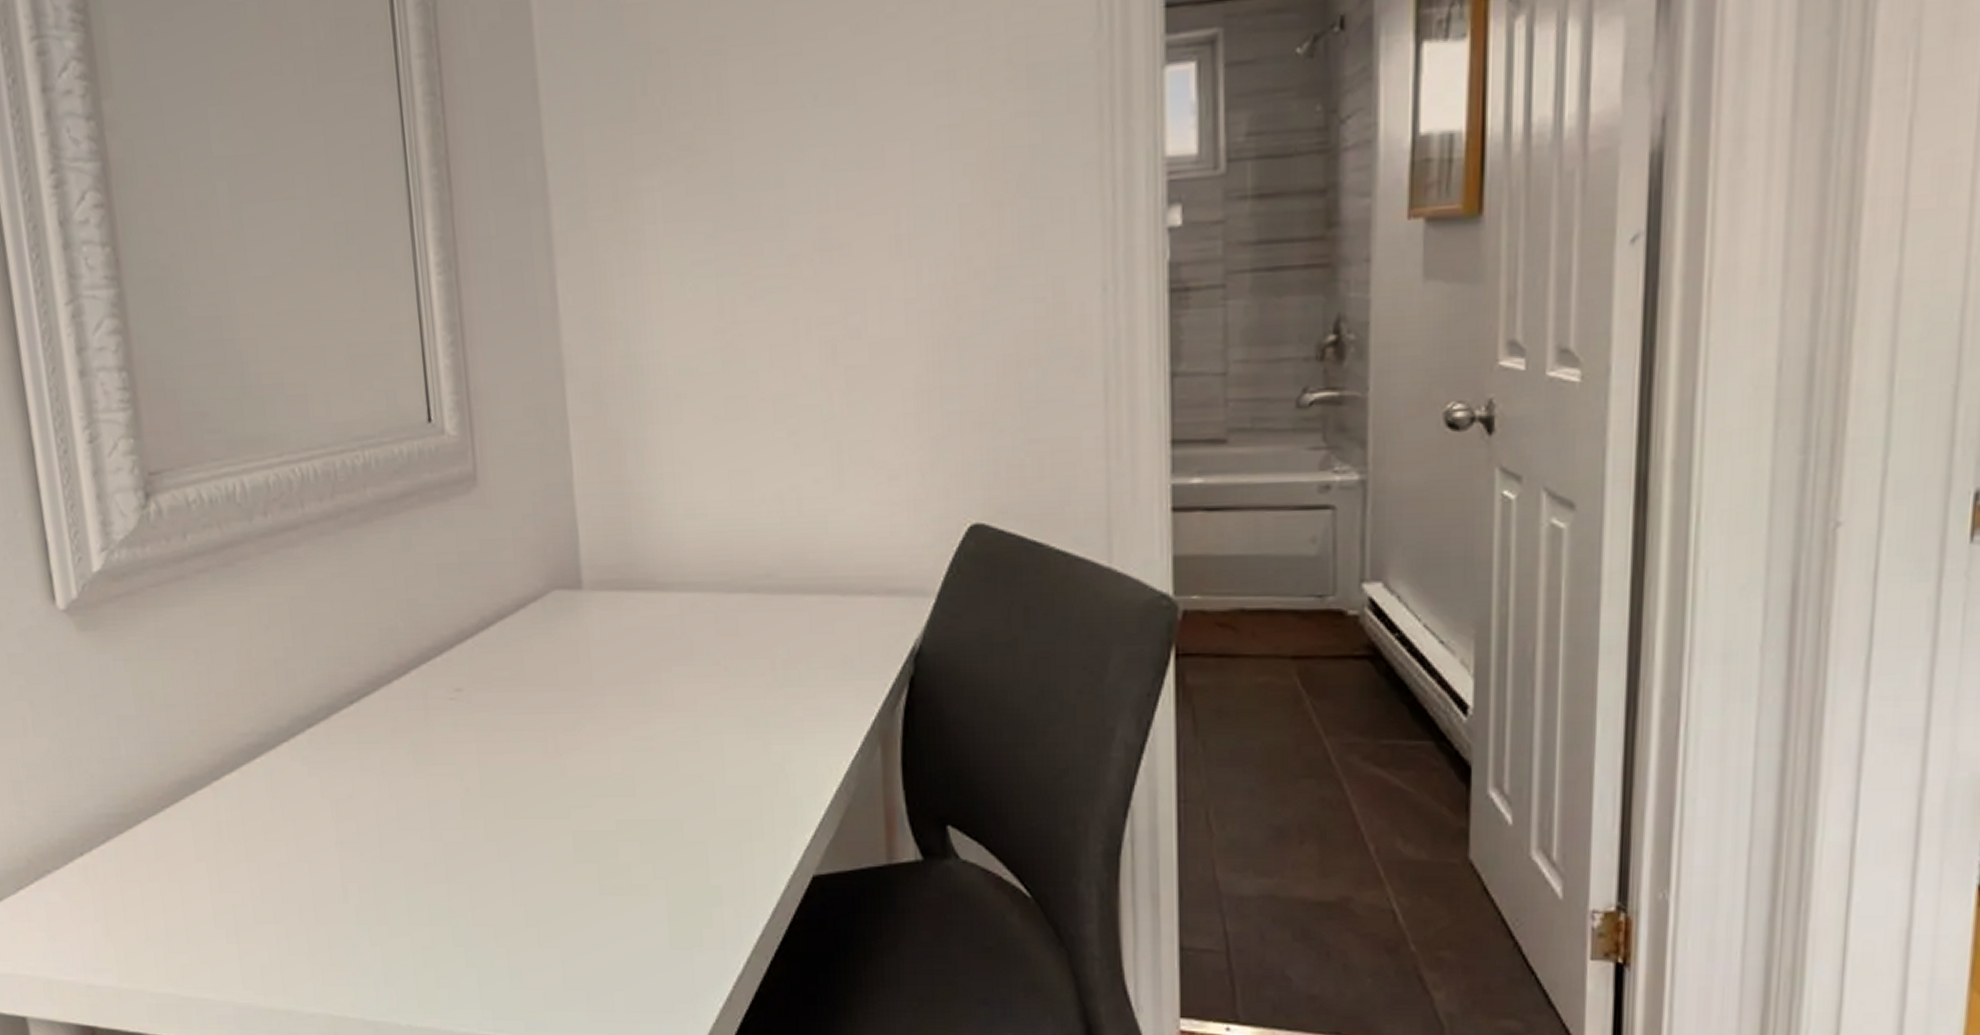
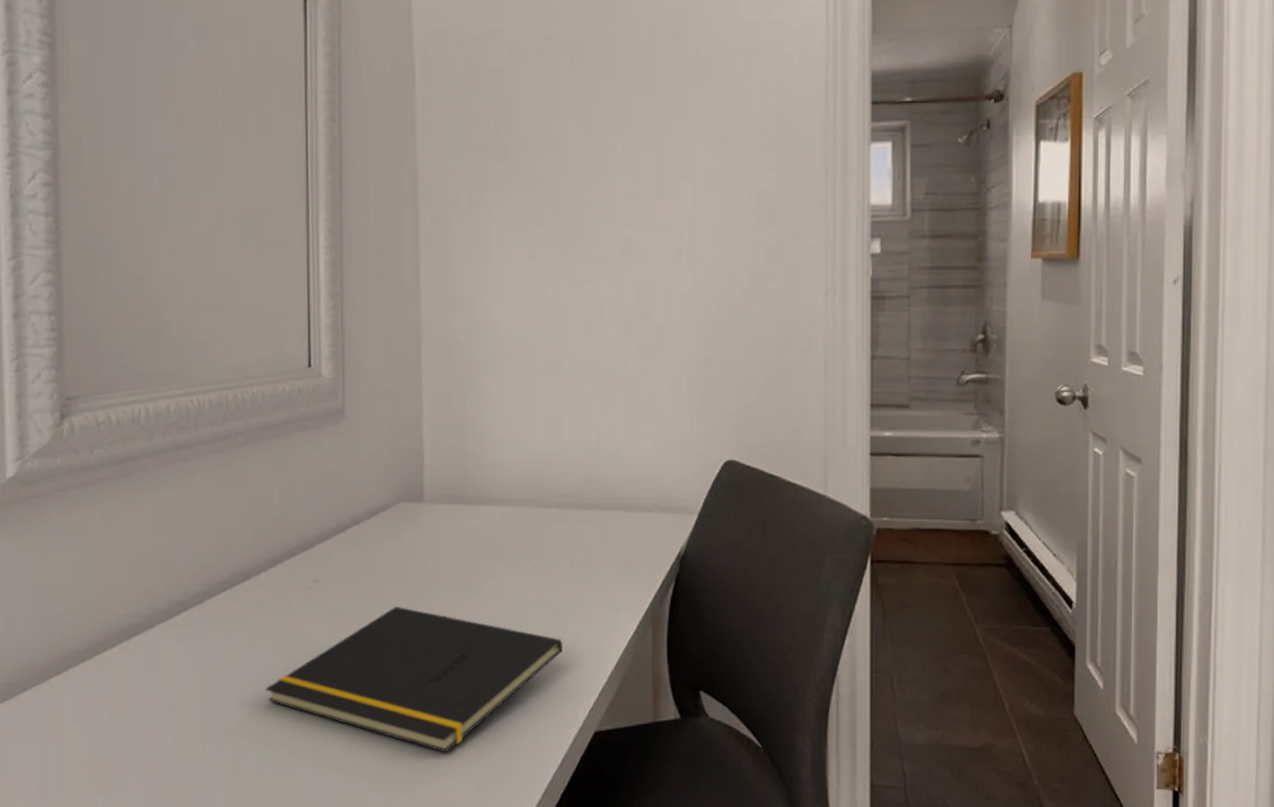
notepad: none [410,720,768,900] -> present [265,606,564,753]

